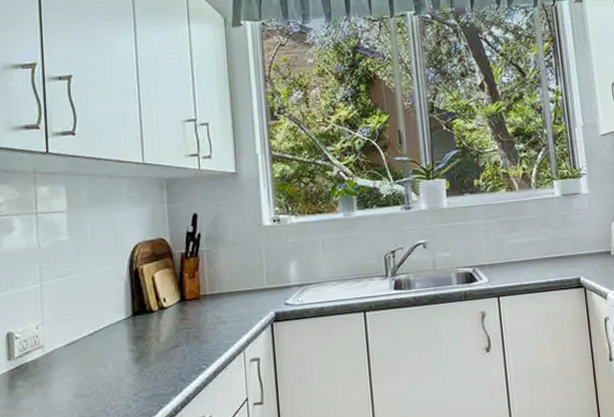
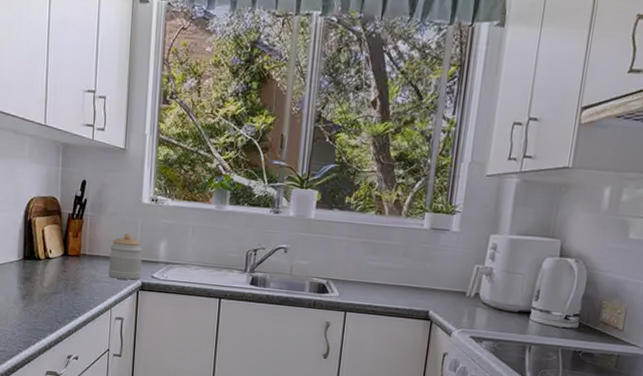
jar: none [233,262,273,315] -> present [108,233,143,280]

